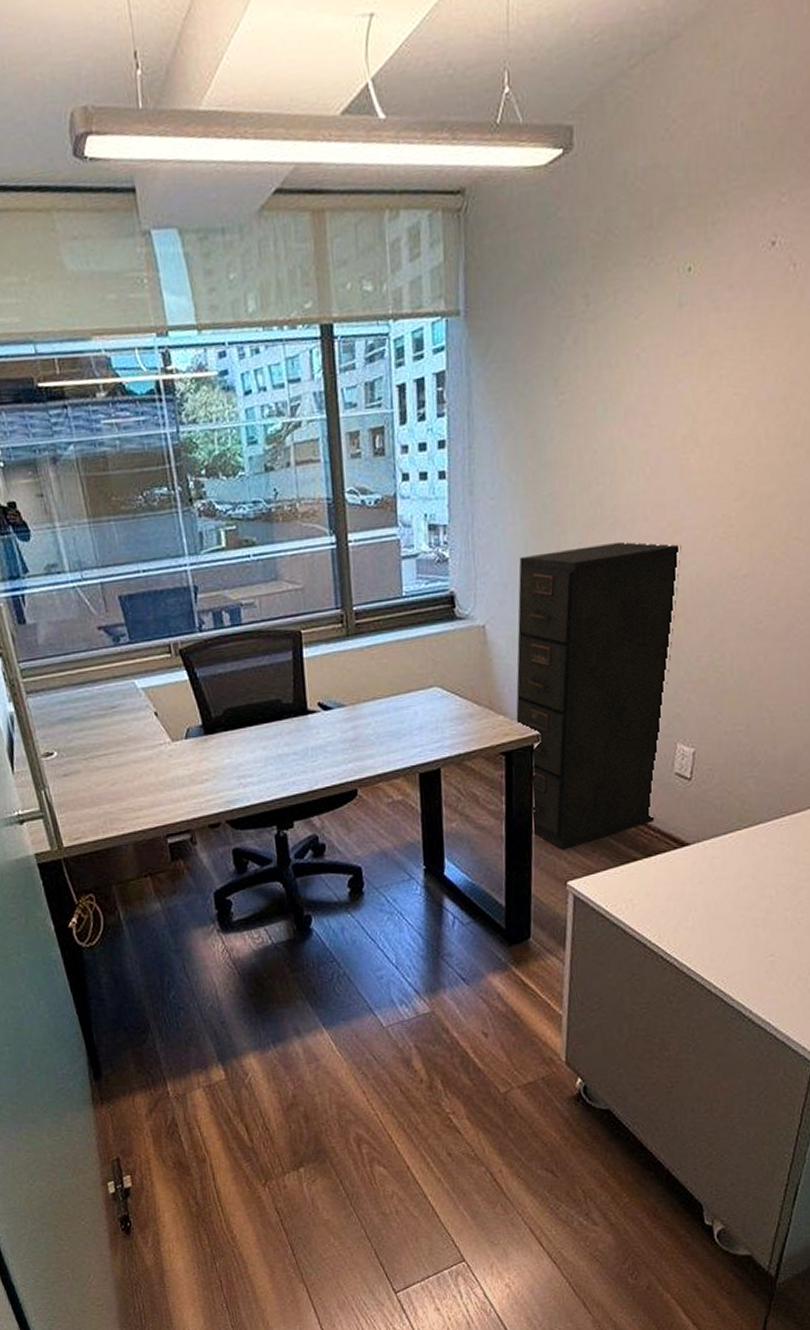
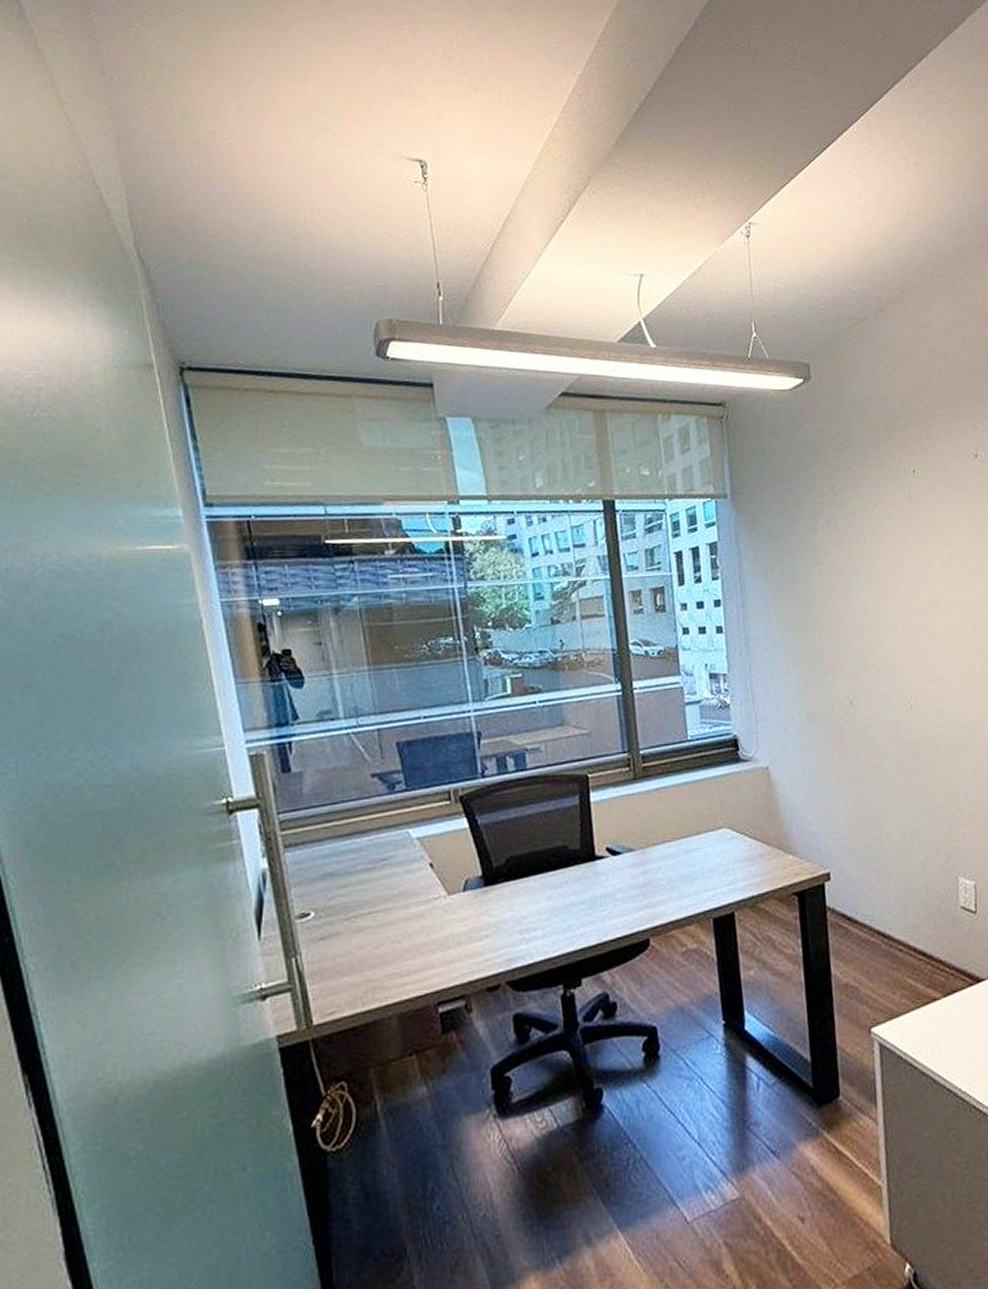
filing cabinet: present [516,541,682,850] -> none [795,689,948,994]

